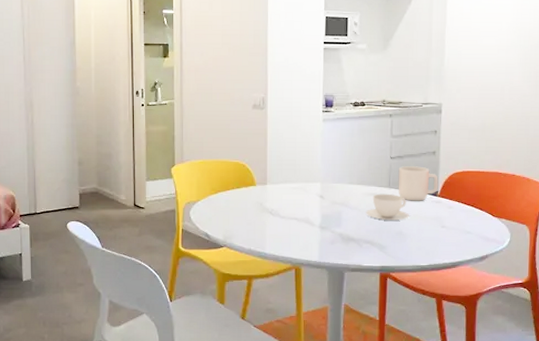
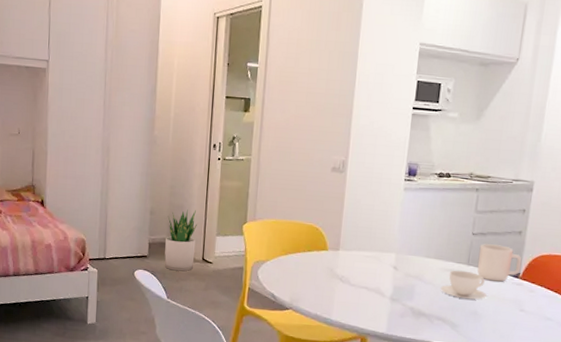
planter: none [96,157,126,219] -> present [164,209,197,272]

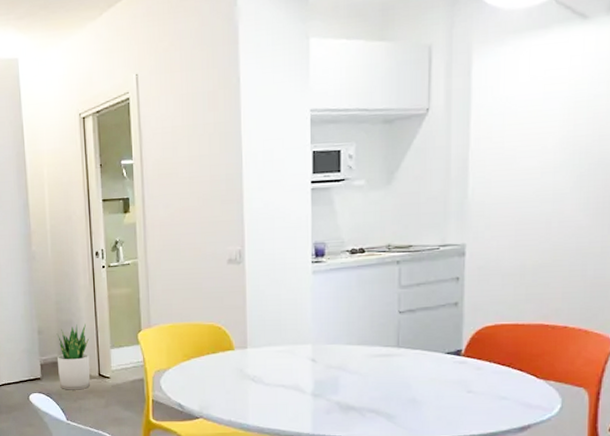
teacup: present [440,270,487,300] -> none [369,354,424,386]
mug: present [477,244,522,282] -> none [409,321,462,362]

